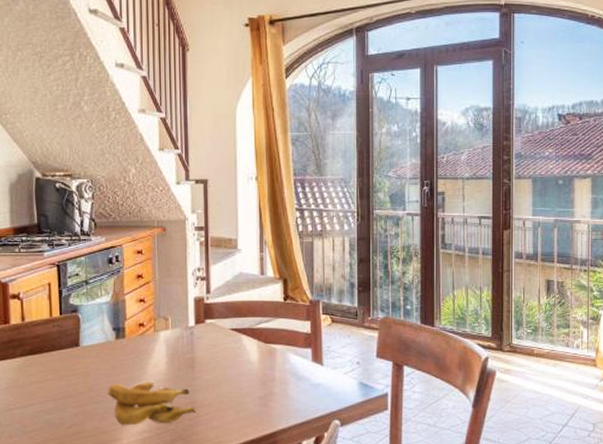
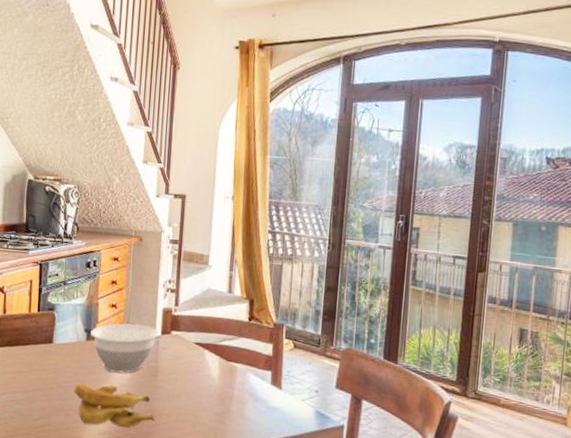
bowl: none [120,316,193,369] -> present [91,323,159,373]

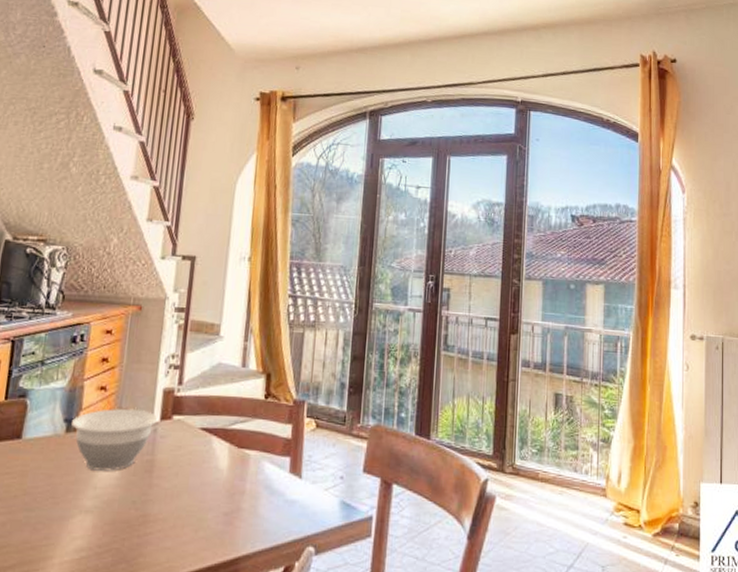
banana: present [74,382,156,428] -> none [46,487,150,541]

